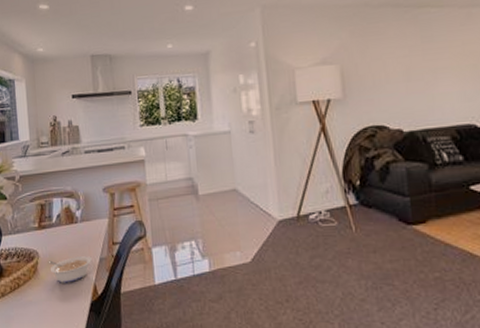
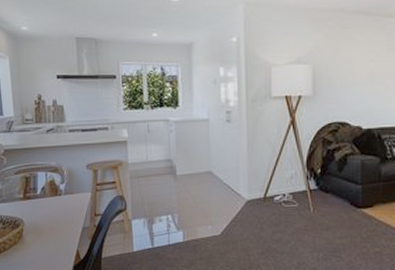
legume: present [48,256,92,283] -> none [33,225,75,248]

